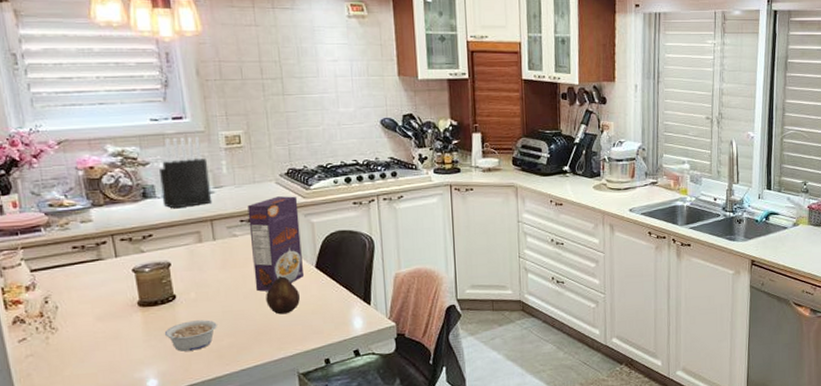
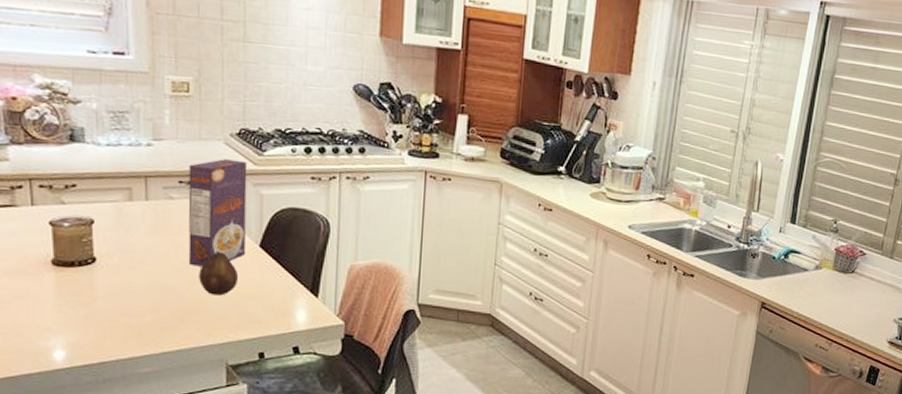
knife block: present [159,136,211,209] -> none [92,75,149,159]
legume: present [164,320,217,352] -> none [78,289,140,324]

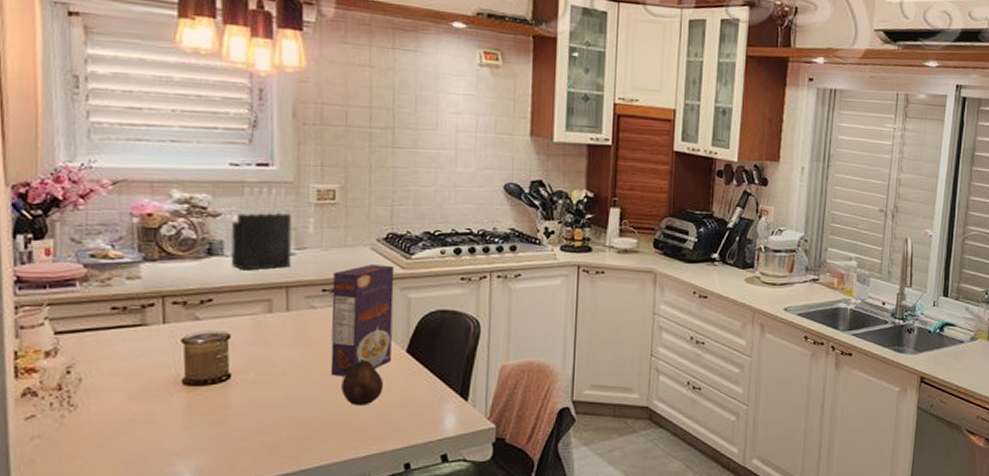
knife block: none [92,75,149,159] -> present [231,187,292,271]

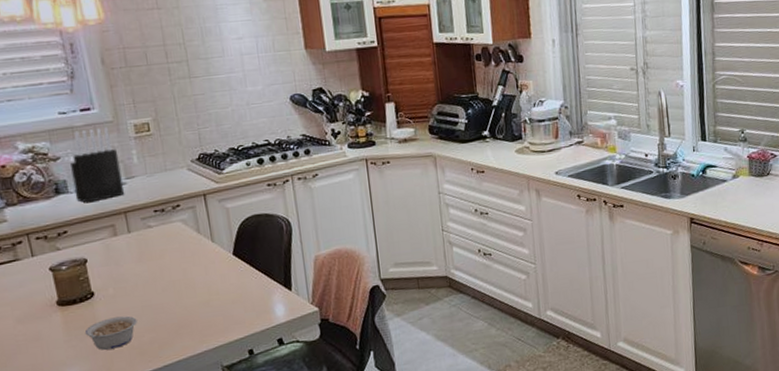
legume: none [210,406,277,443] -> present [84,316,137,350]
cereal box: present [330,264,395,376] -> none [160,181,221,284]
fruit: present [341,358,383,406] -> none [184,265,219,306]

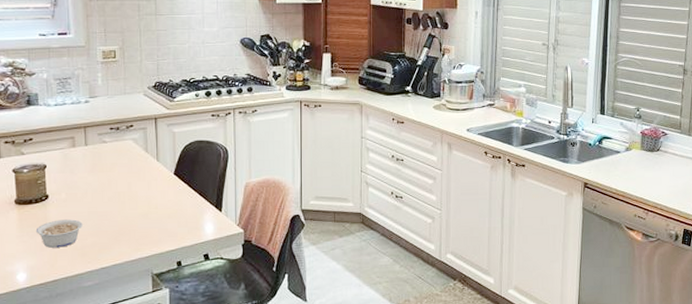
knife block: present [70,126,124,203] -> none [44,50,86,116]

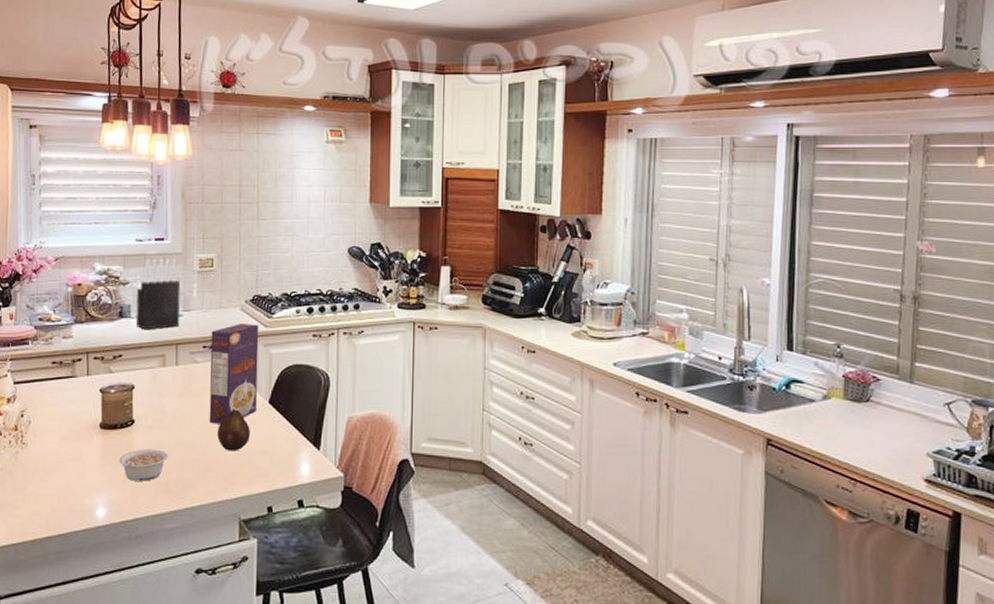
knife block: none [44,50,86,116] -> present [136,258,181,330]
cereal box: none [117,107,163,195] -> present [209,324,259,424]
fruit: none [128,180,158,217] -> present [217,408,250,451]

